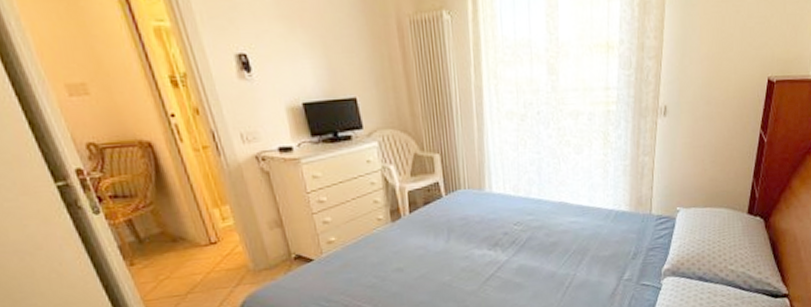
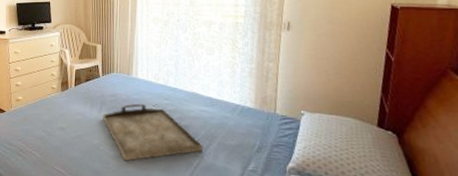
serving tray: none [452,223,576,296] -> present [103,103,204,162]

